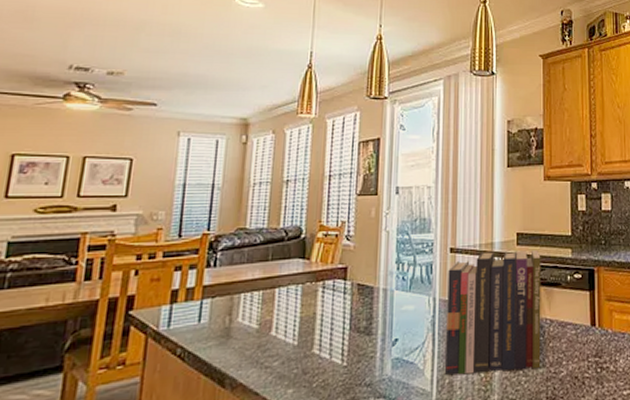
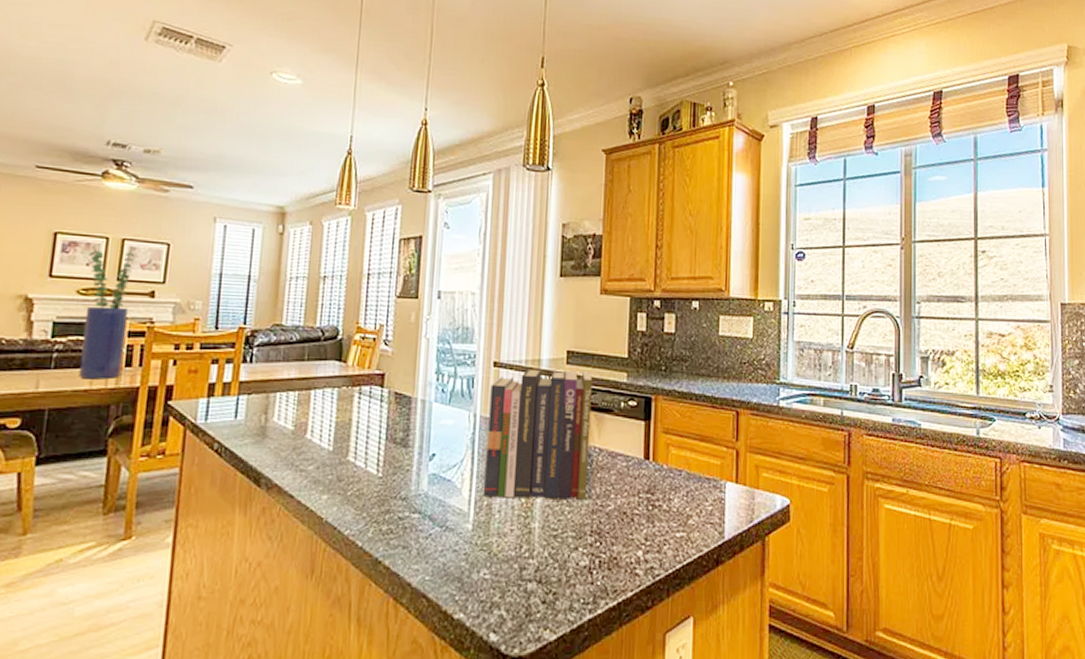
vase: none [34,164,97,297] -> present [78,245,135,380]

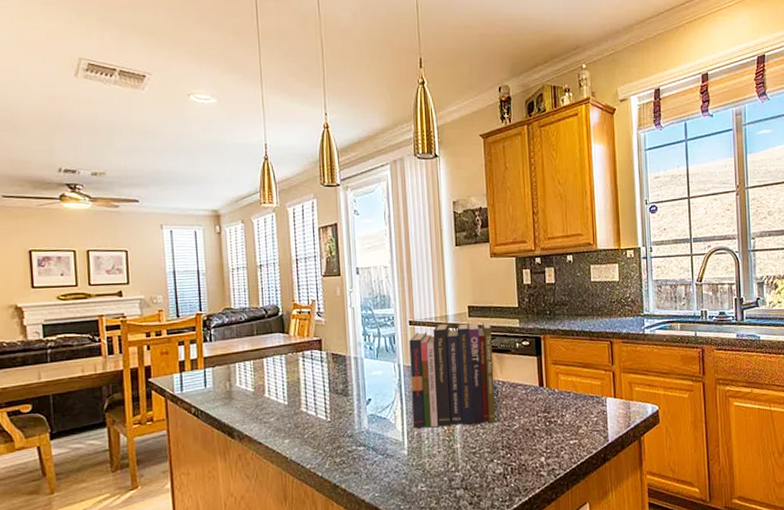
vase: present [78,245,135,380] -> none [61,256,106,368]

